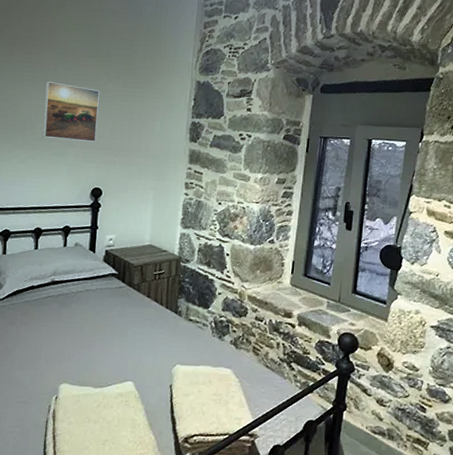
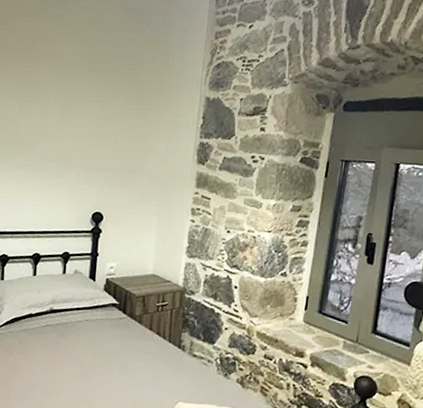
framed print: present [42,82,100,142] -> none [41,98,102,163]

